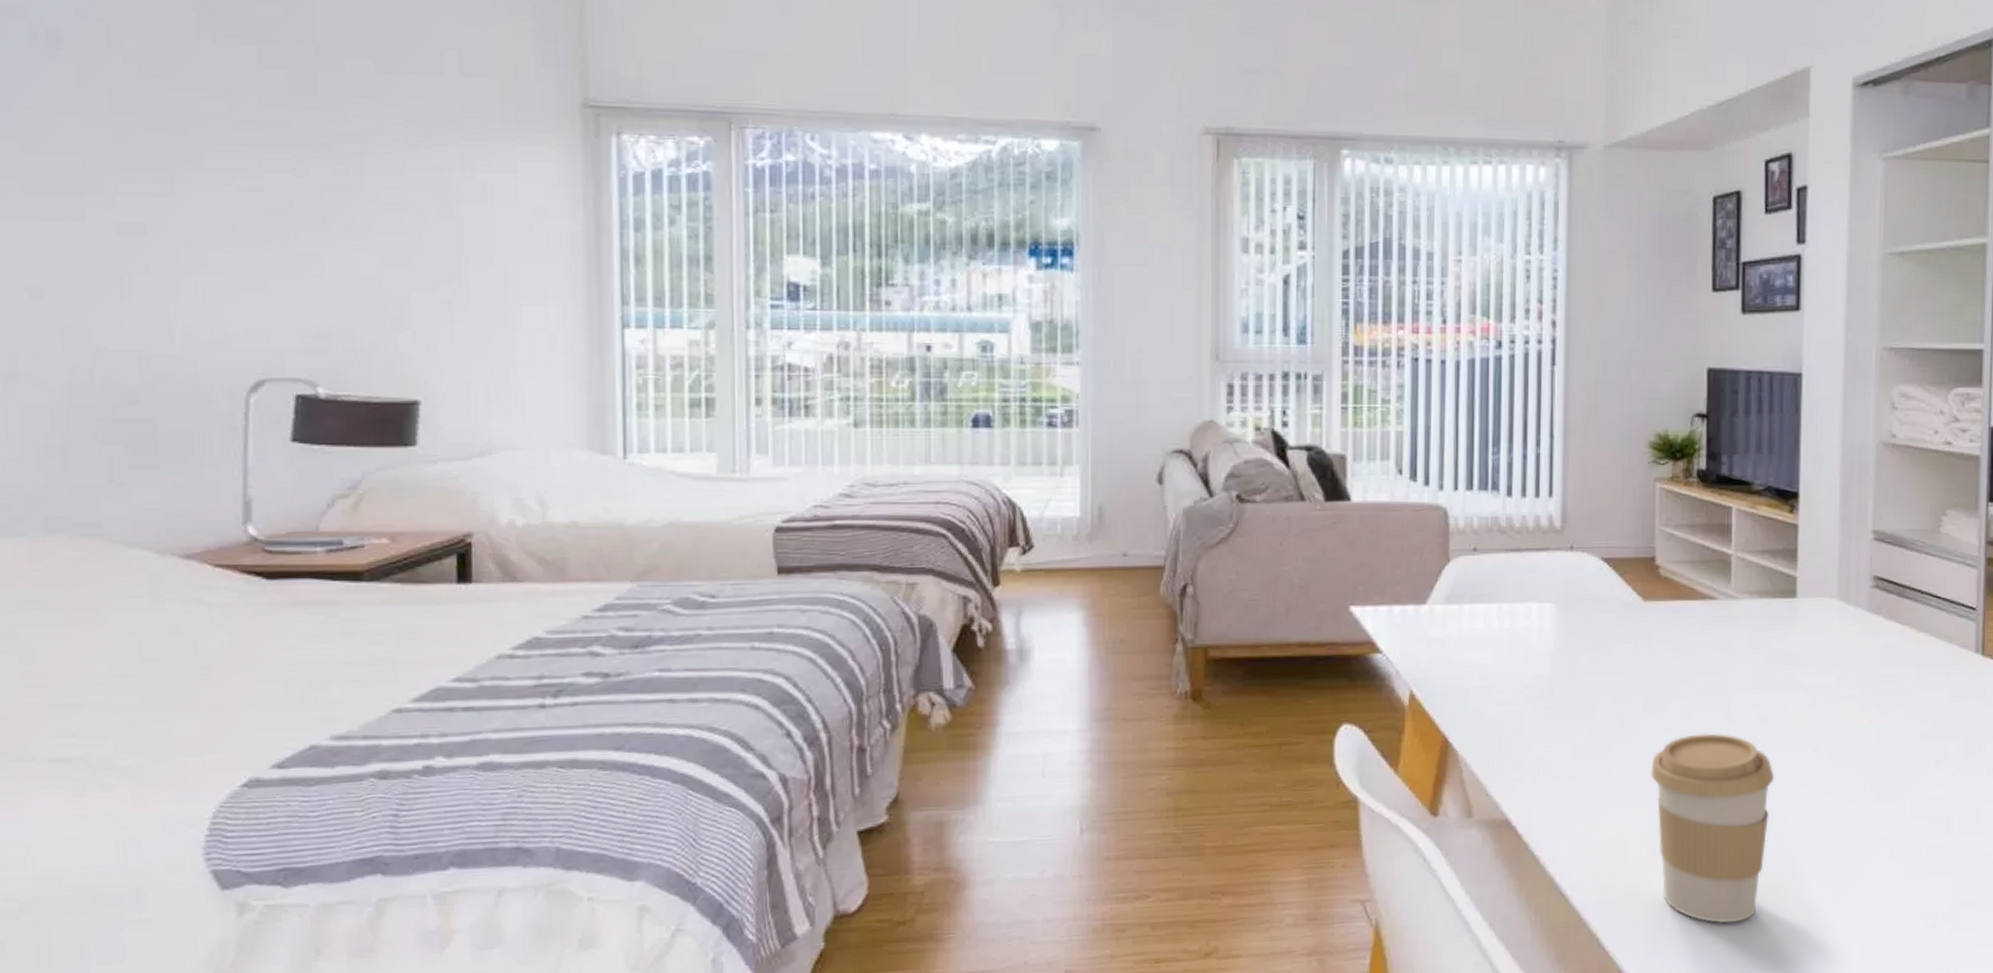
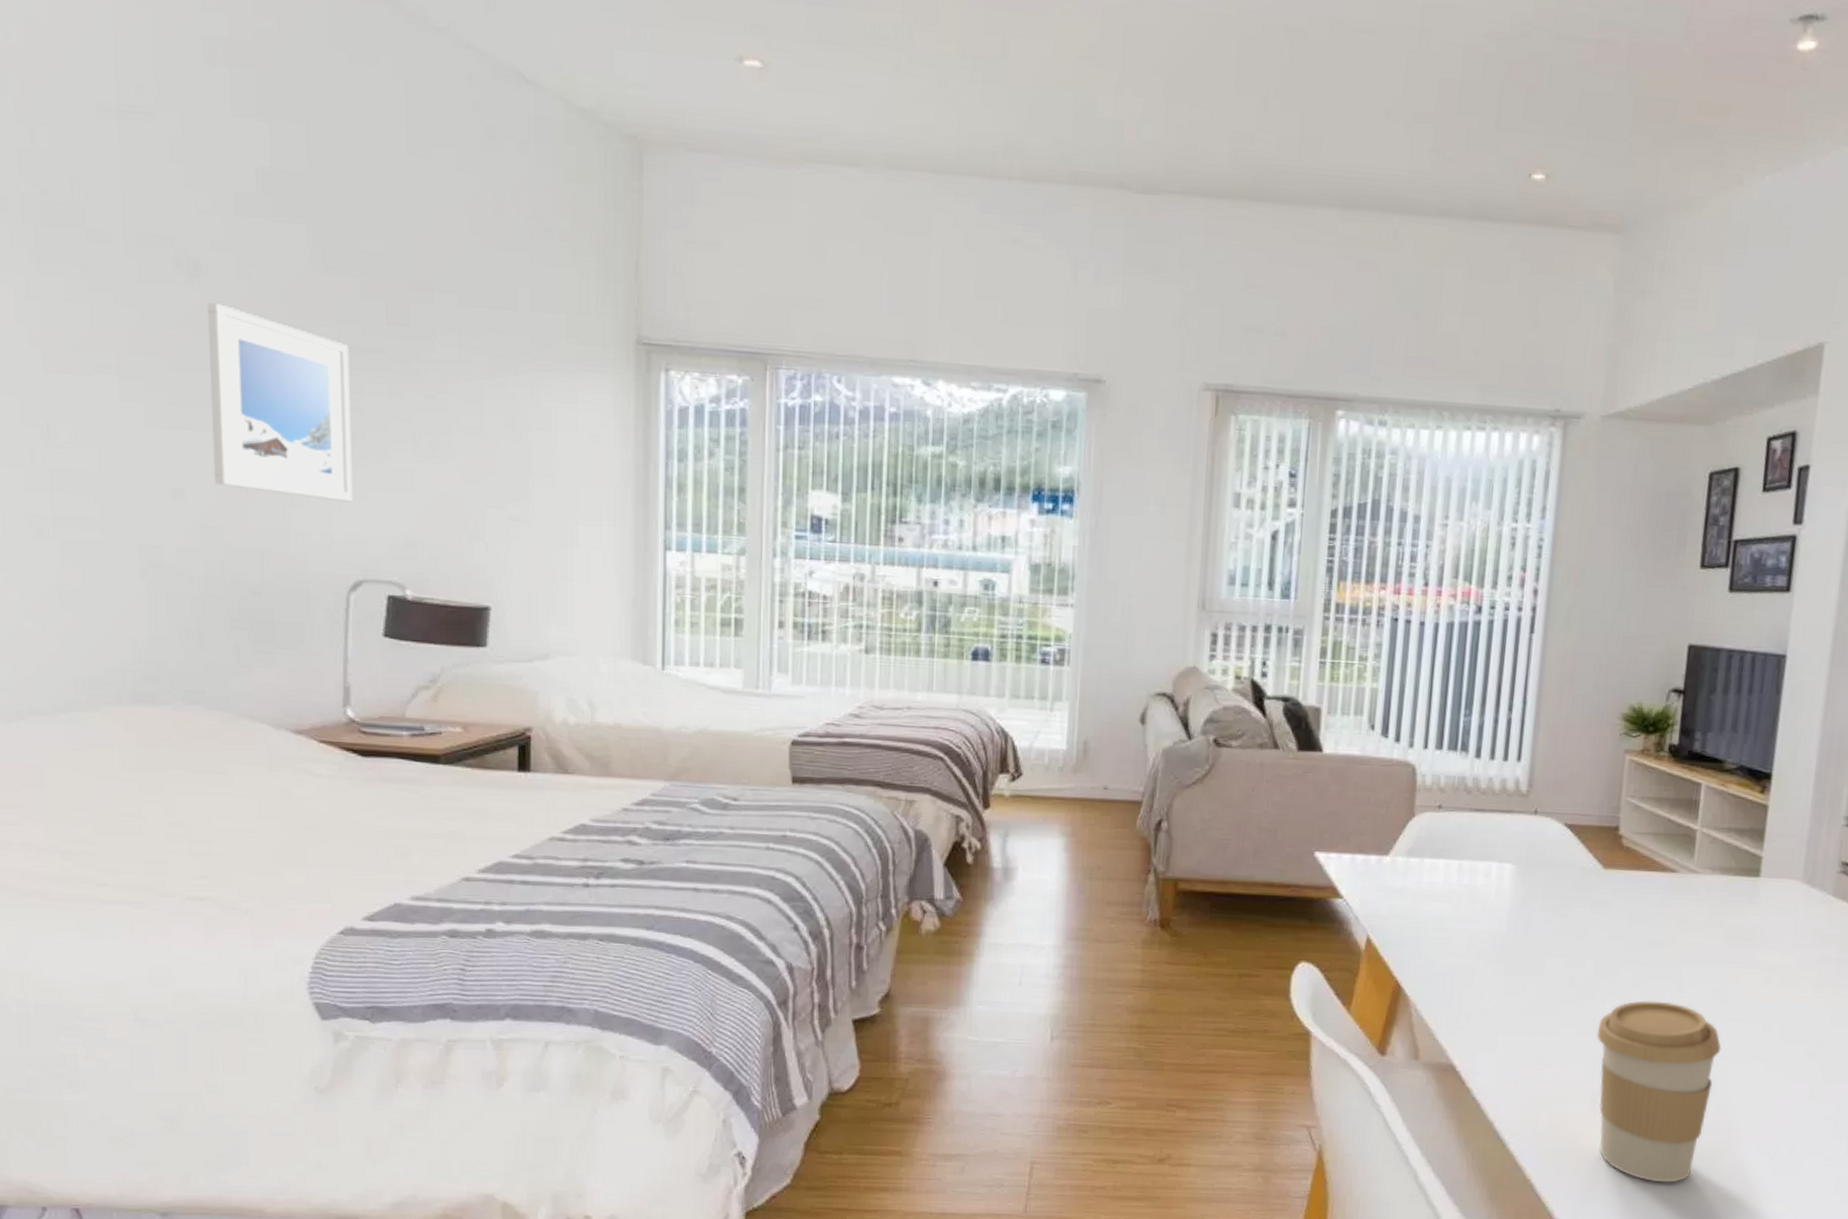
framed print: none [70,76,251,293] -> present [208,301,353,502]

